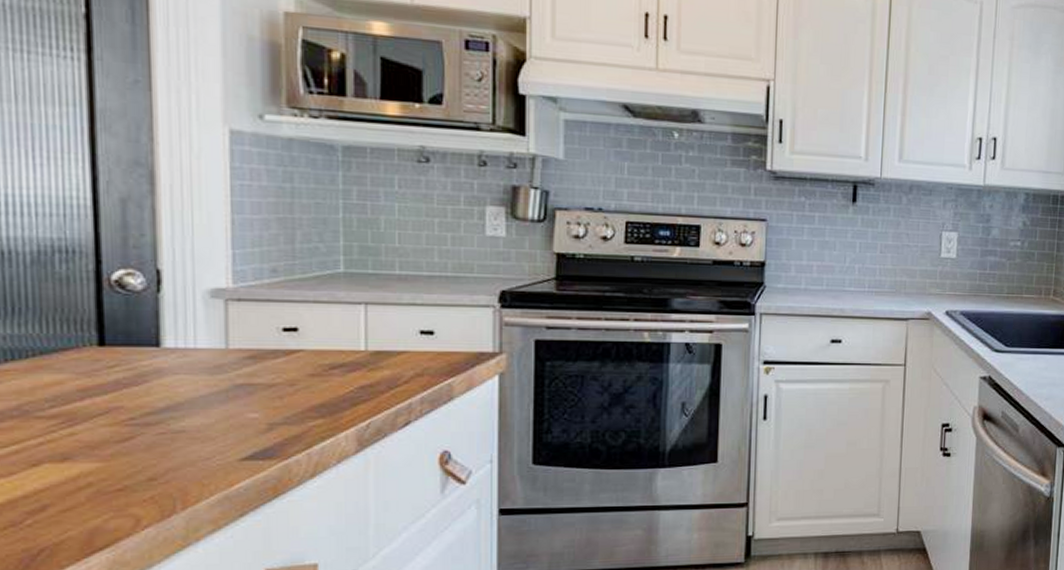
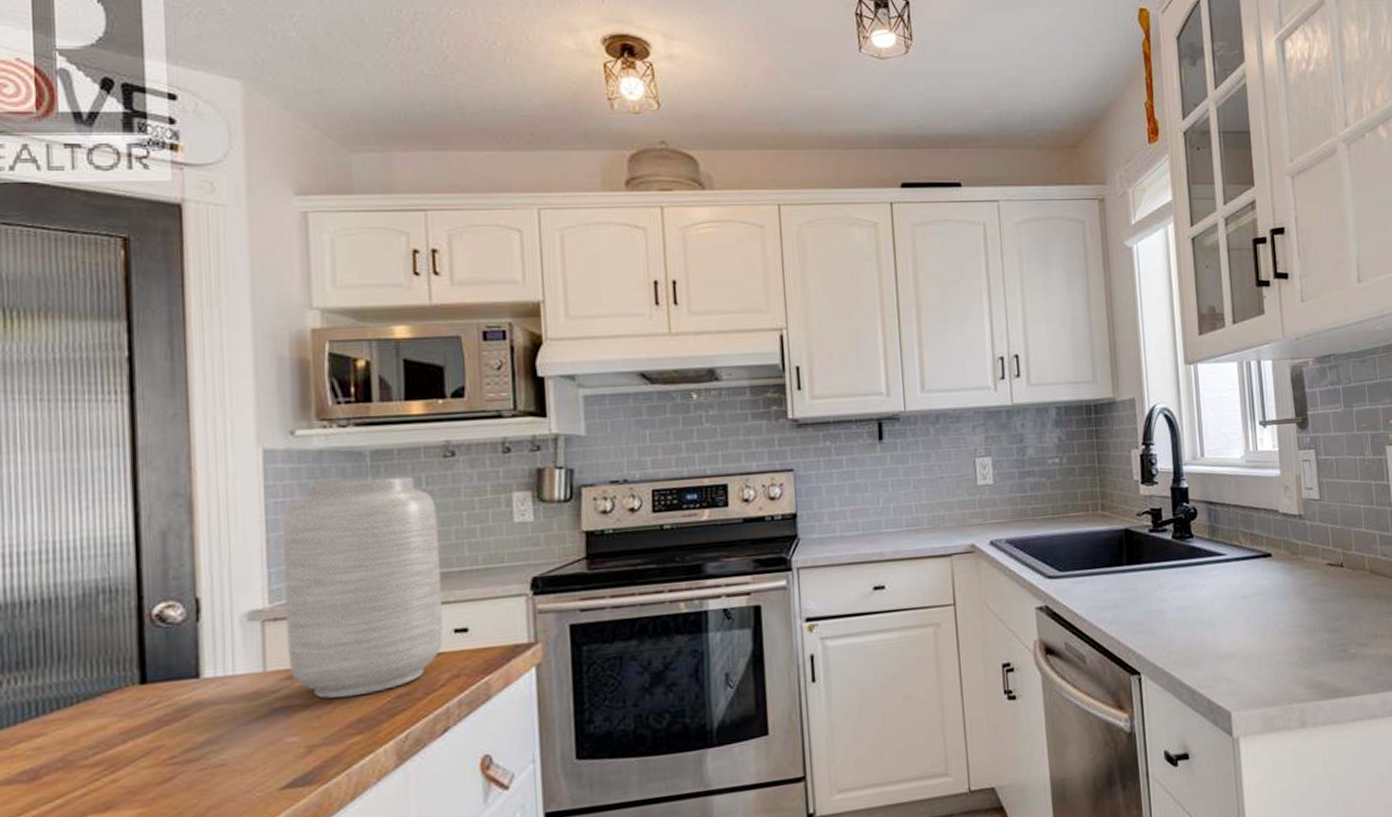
vase: none [248,171,410,383] -> present [283,476,443,699]

